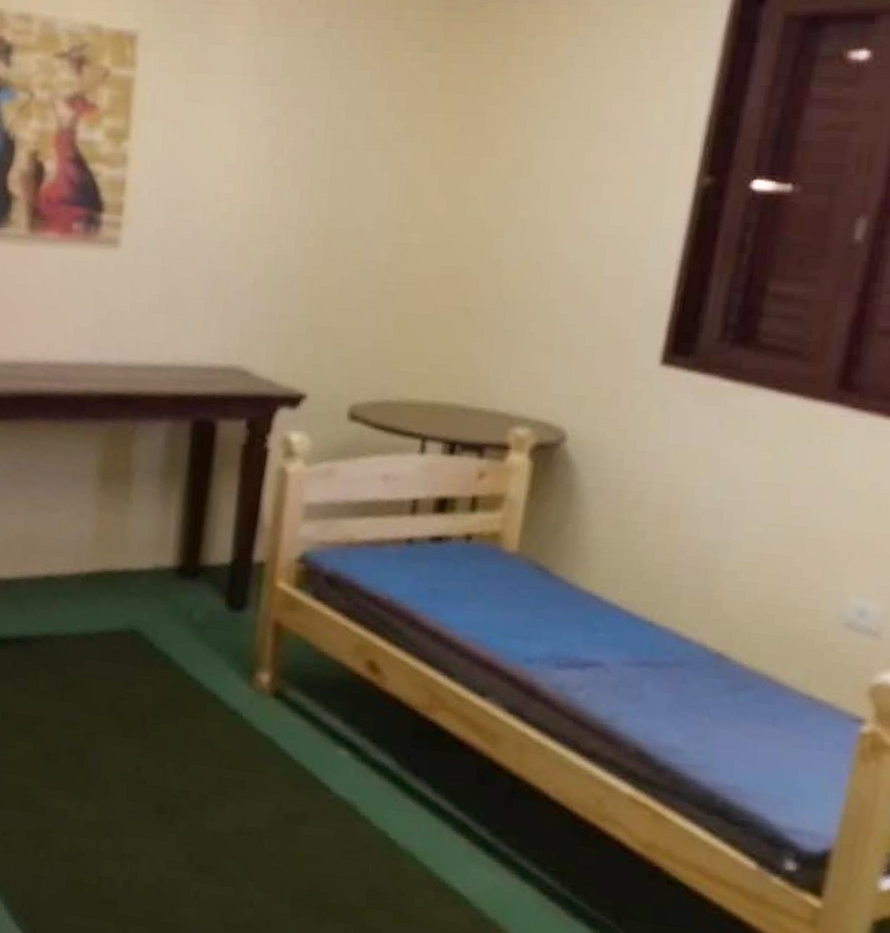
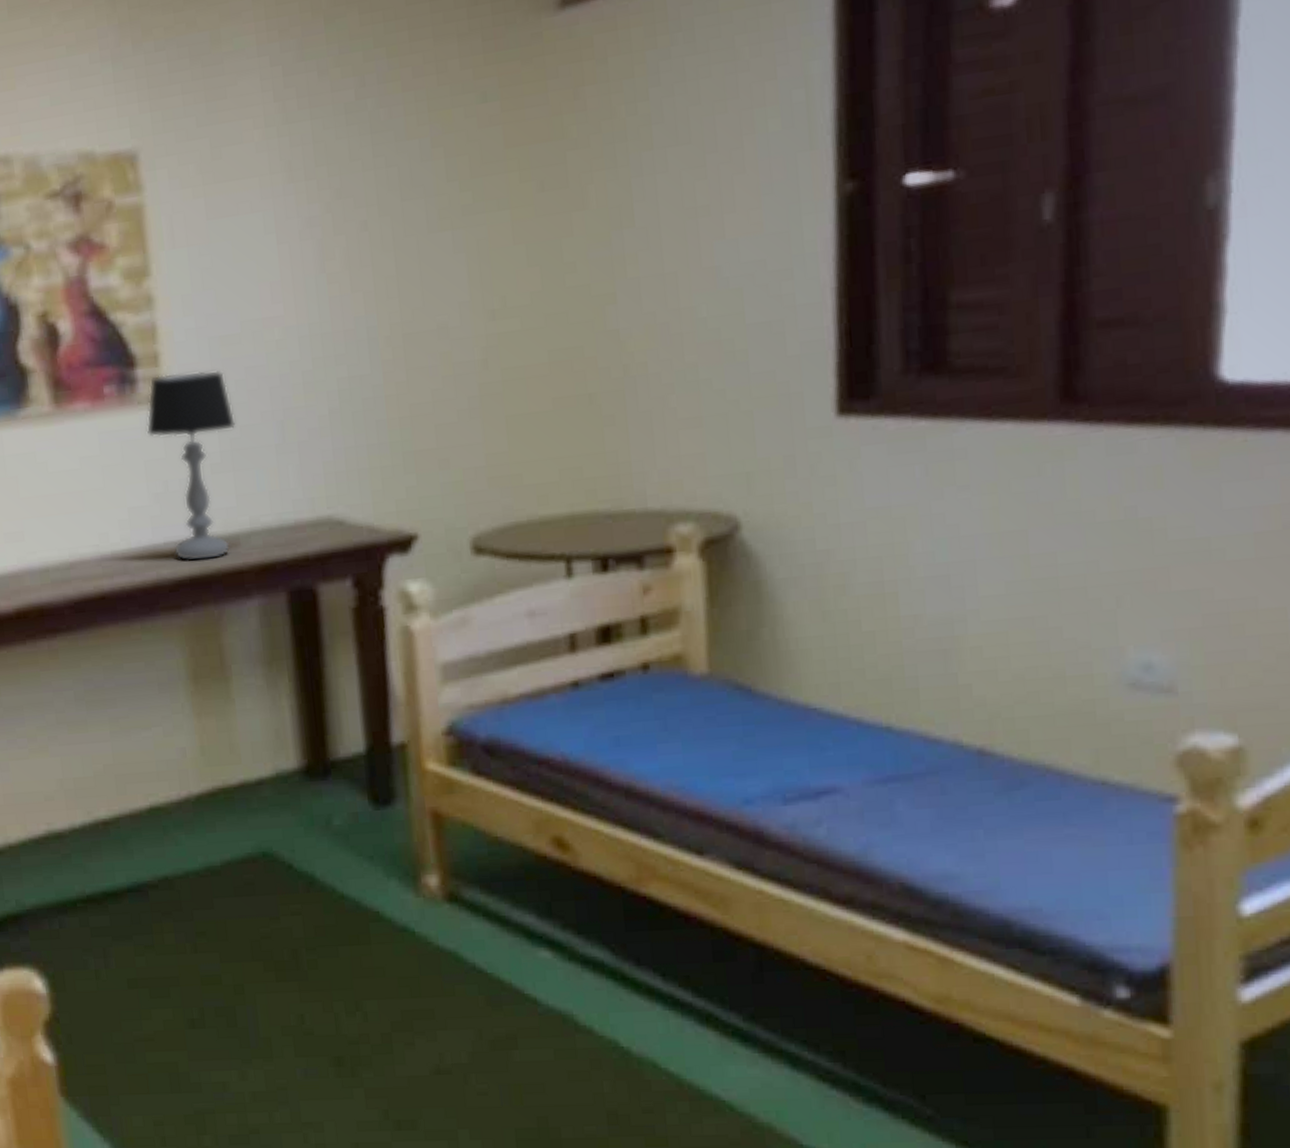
table lamp: none [101,222,177,383] -> present [146,370,236,562]

